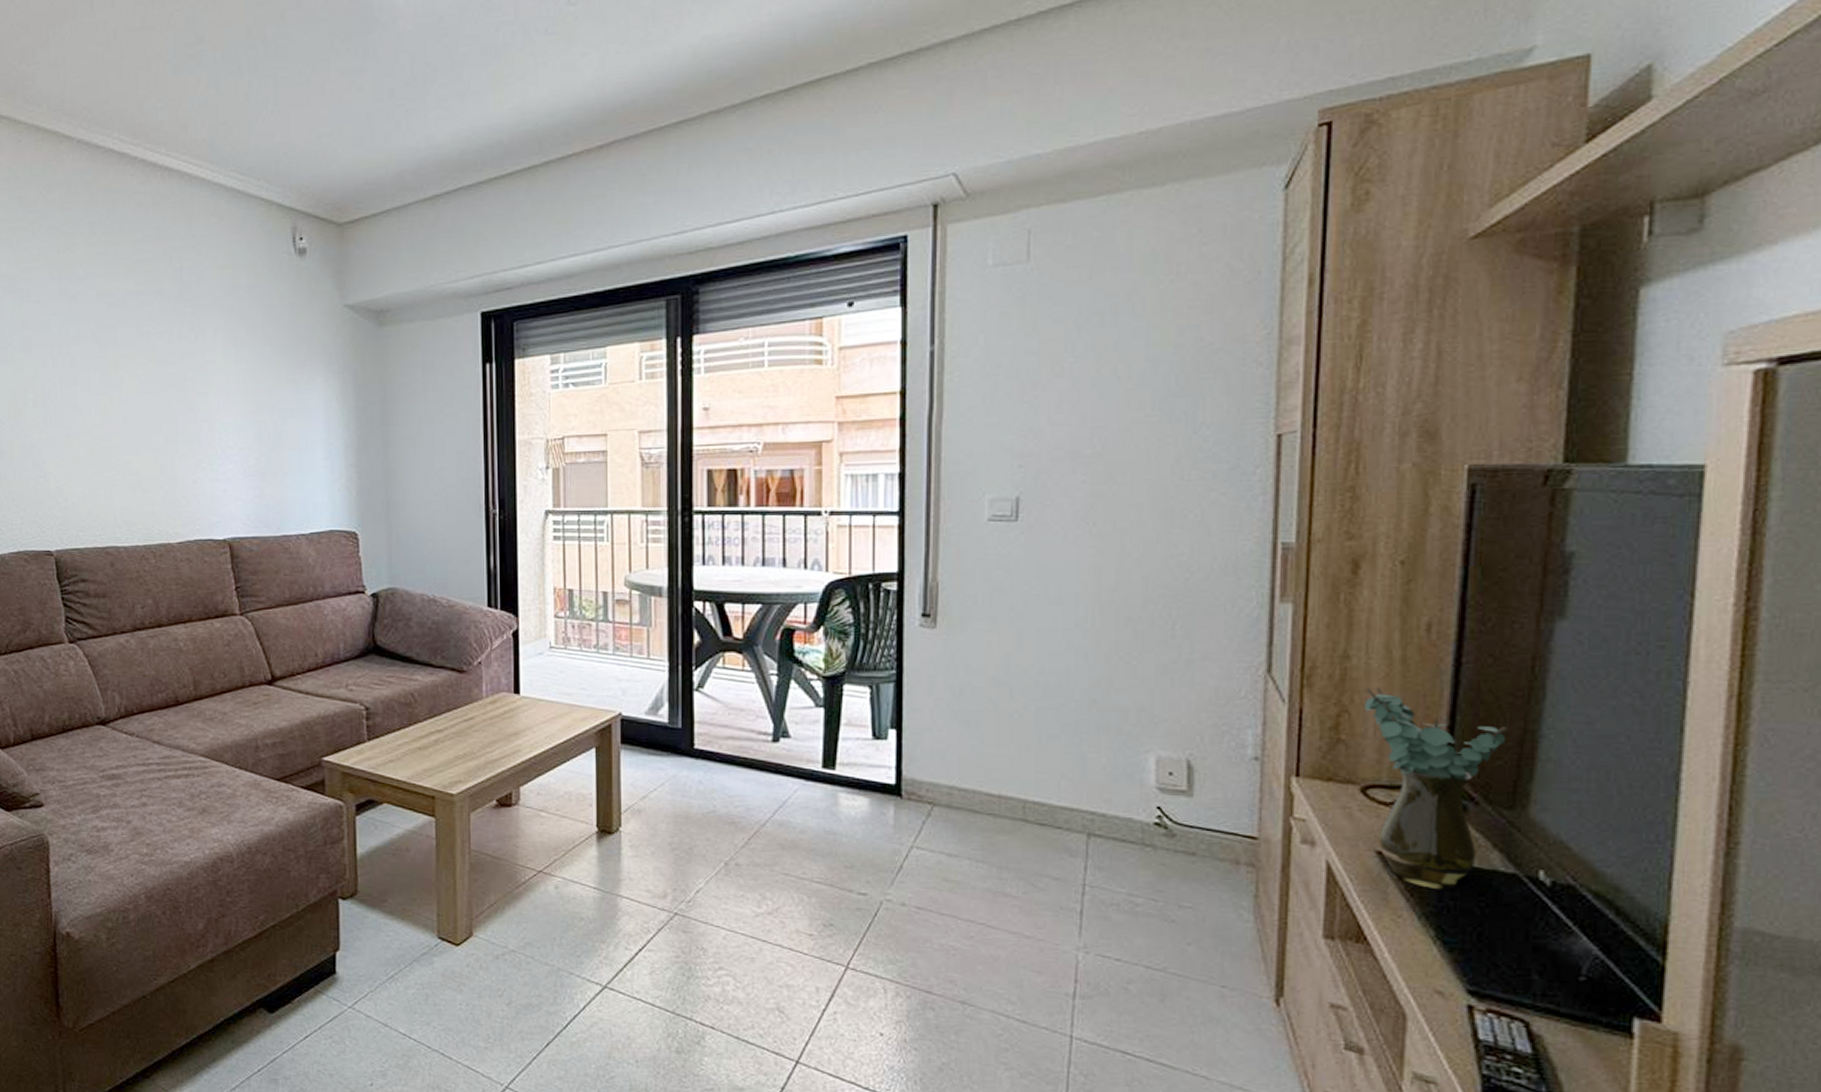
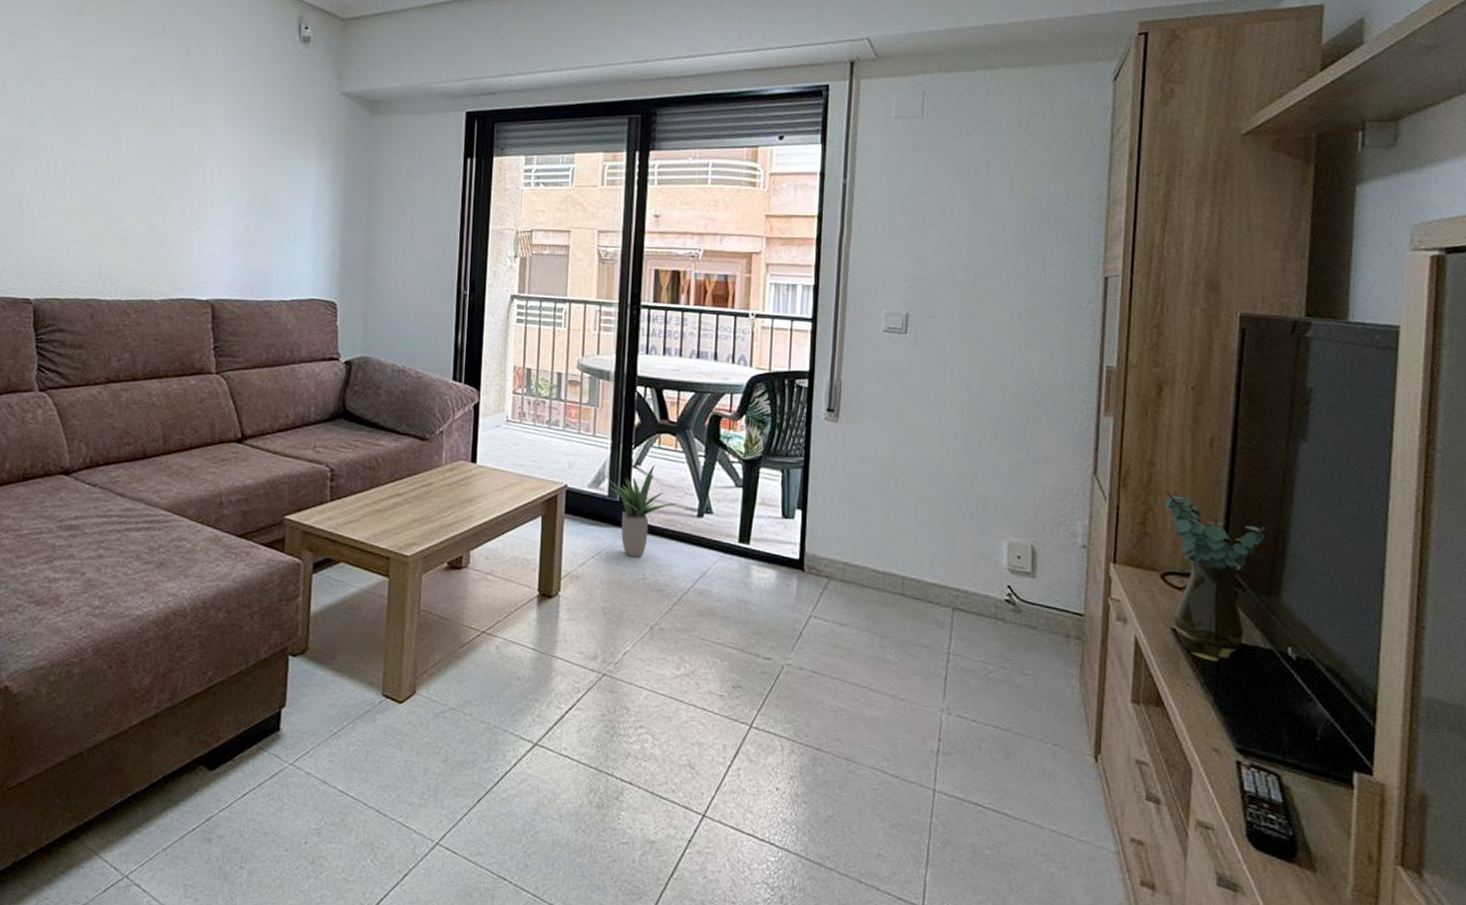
potted plant: none [663,686,748,788] -> present [604,464,677,558]

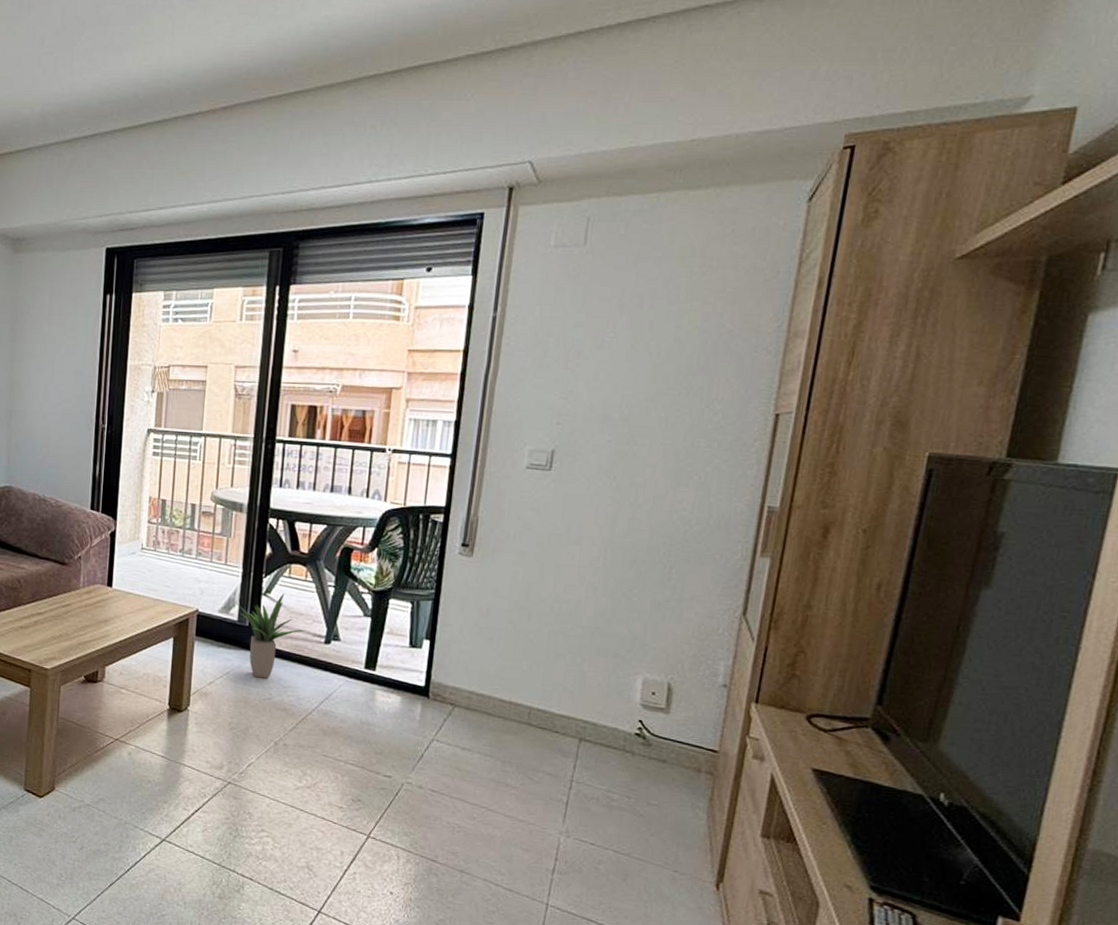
vase: present [1164,490,1266,662] -> none [814,633,931,804]

